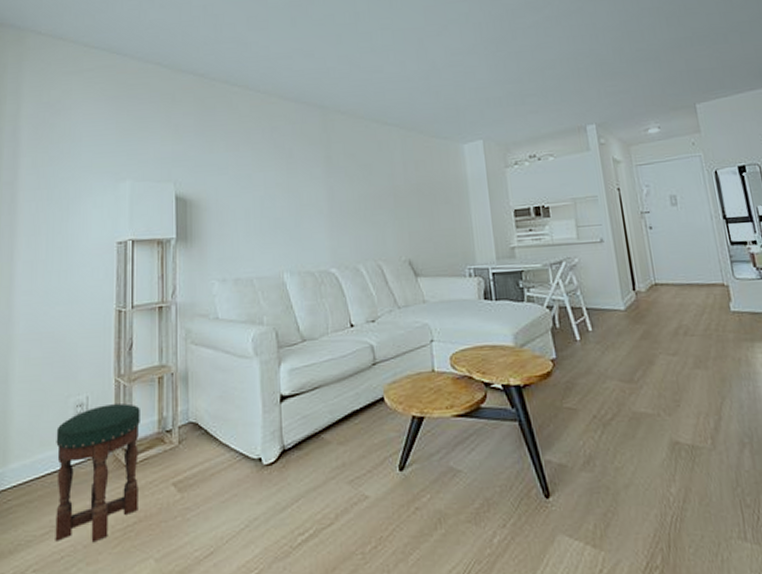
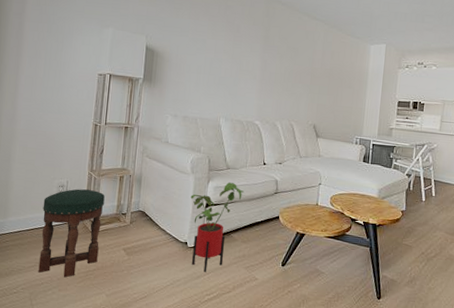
house plant: none [258,360,331,499] -> present [190,182,245,272]

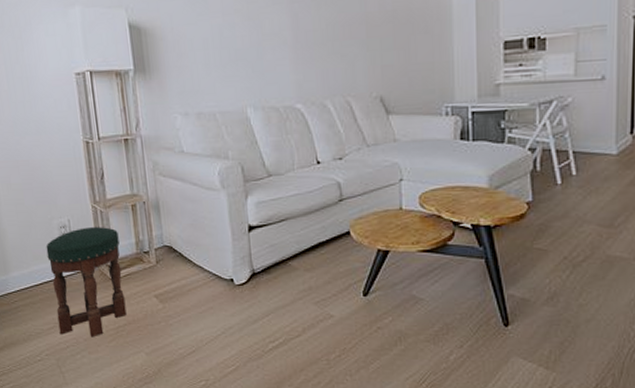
house plant: present [190,182,245,272] -> none [226,194,297,314]

